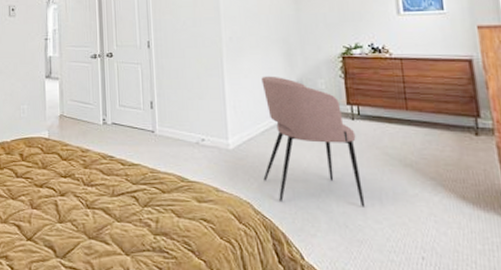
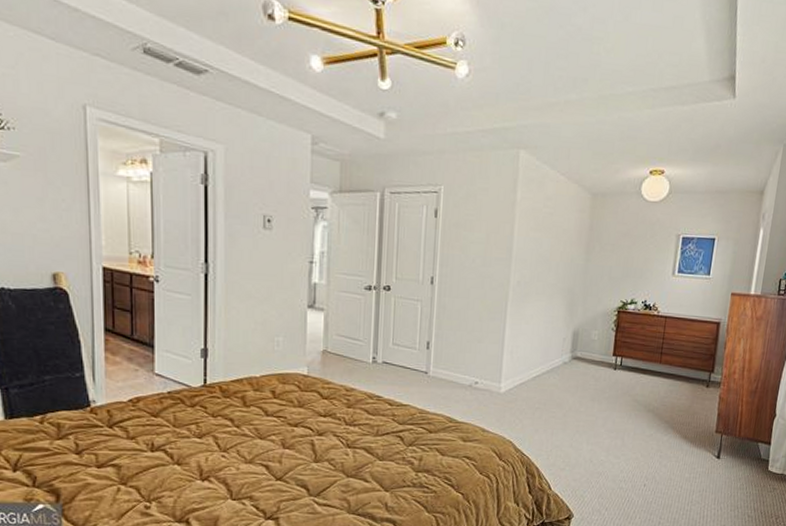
armchair: present [261,76,366,207] -> none [528,323,615,445]

